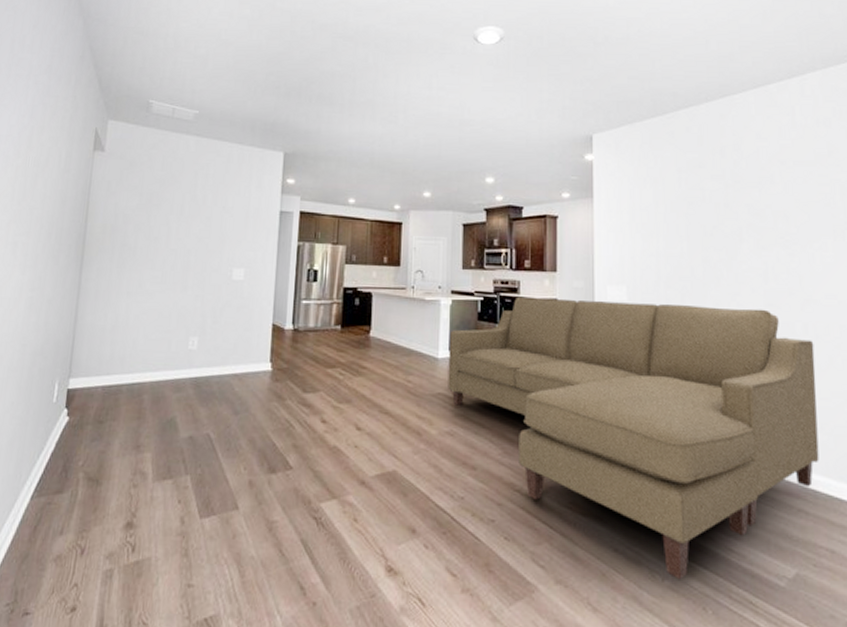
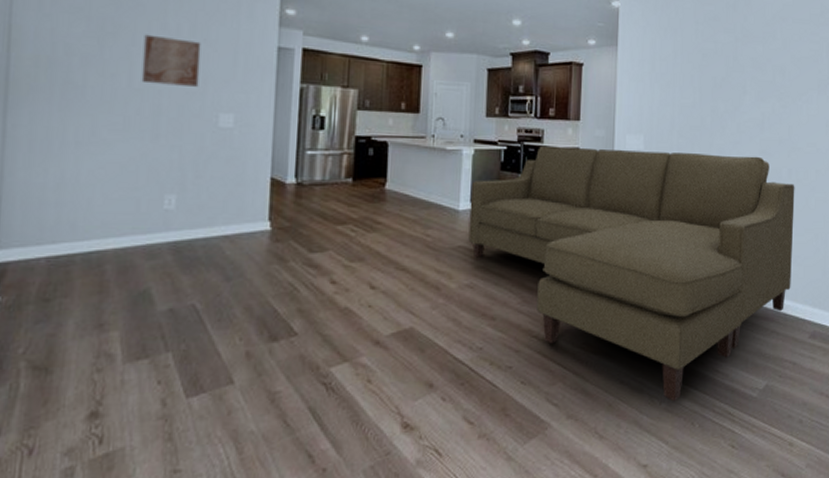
wall art: none [176,205,221,246] -> present [141,34,201,87]

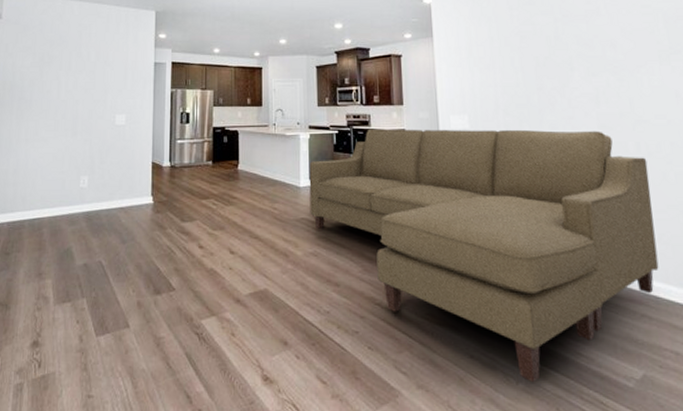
wall art: present [141,34,201,87] -> none [65,61,103,96]

